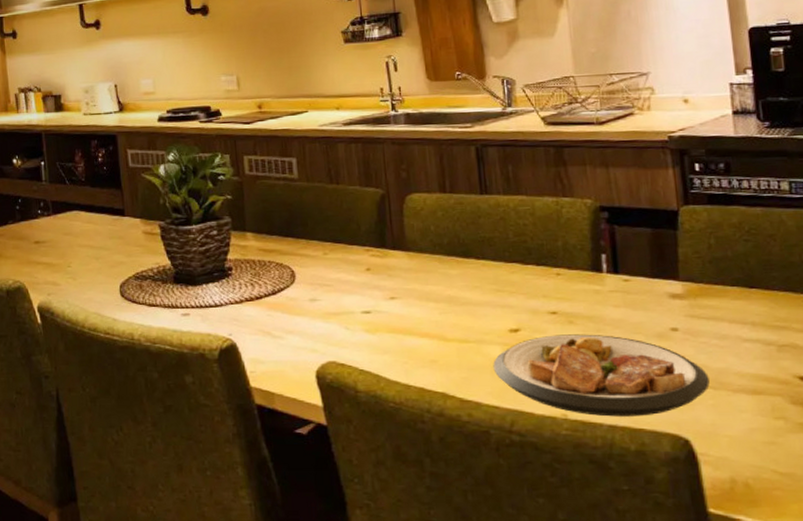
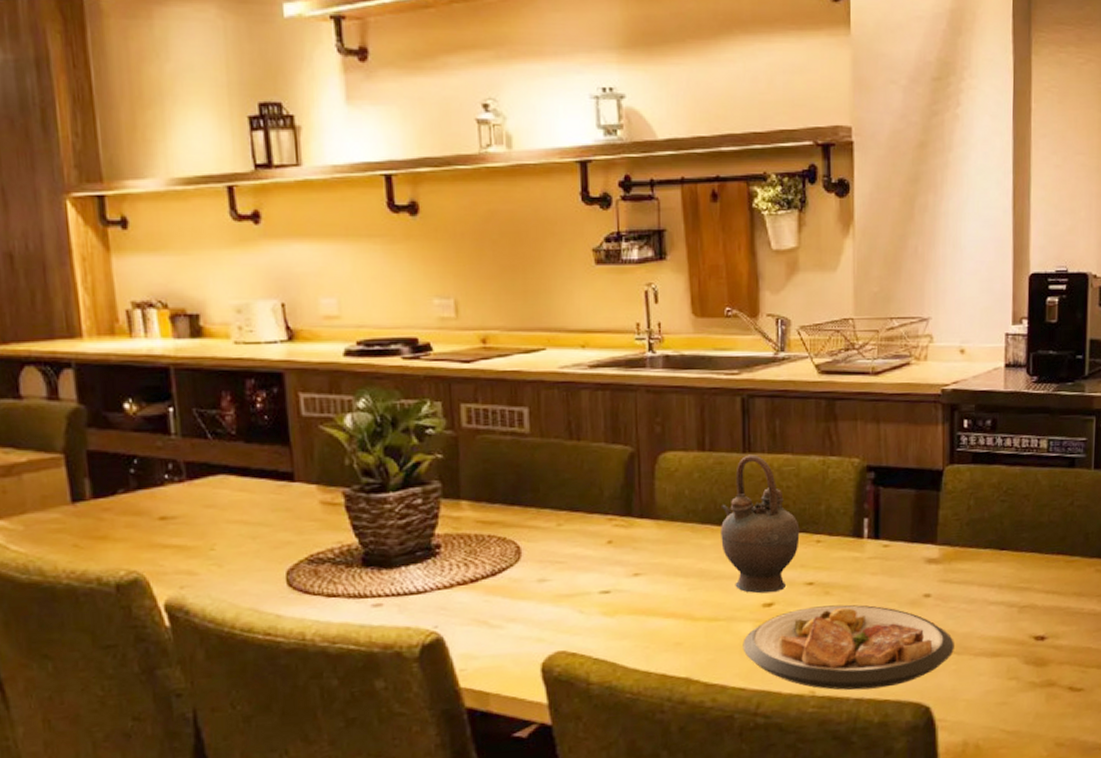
teapot: none [464,196,540,320] -> present [721,454,800,594]

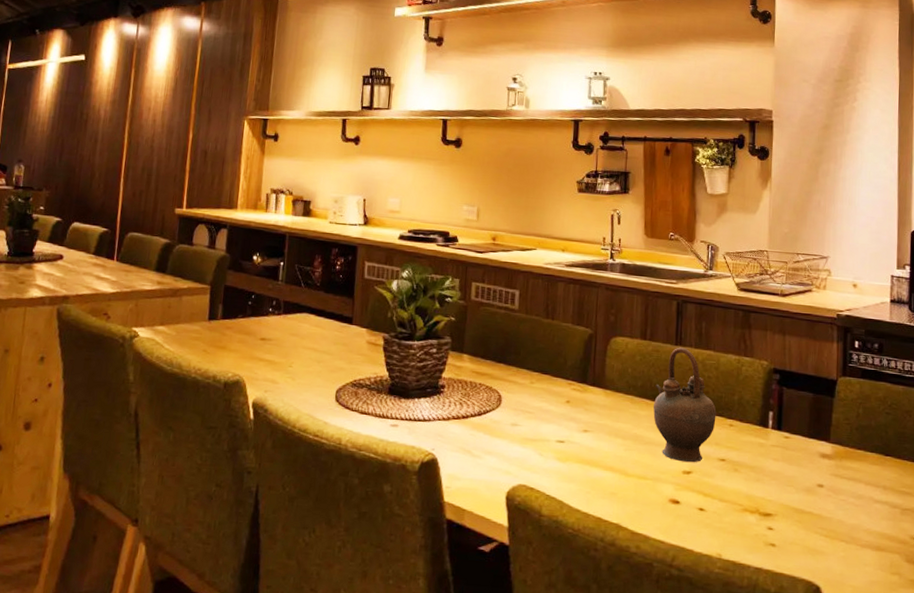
plate: present [742,604,954,690] -> none [664,480,843,562]

